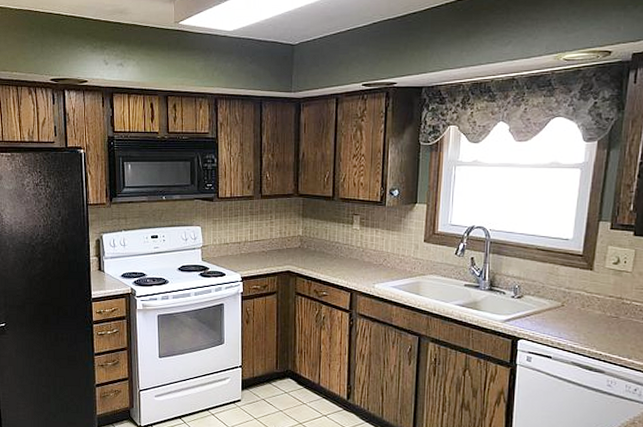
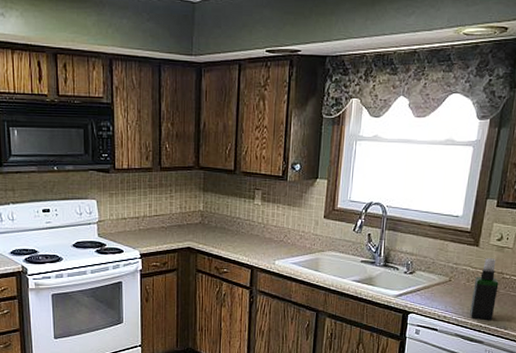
spray bottle: none [587,282,618,348] -> present [470,258,499,320]

